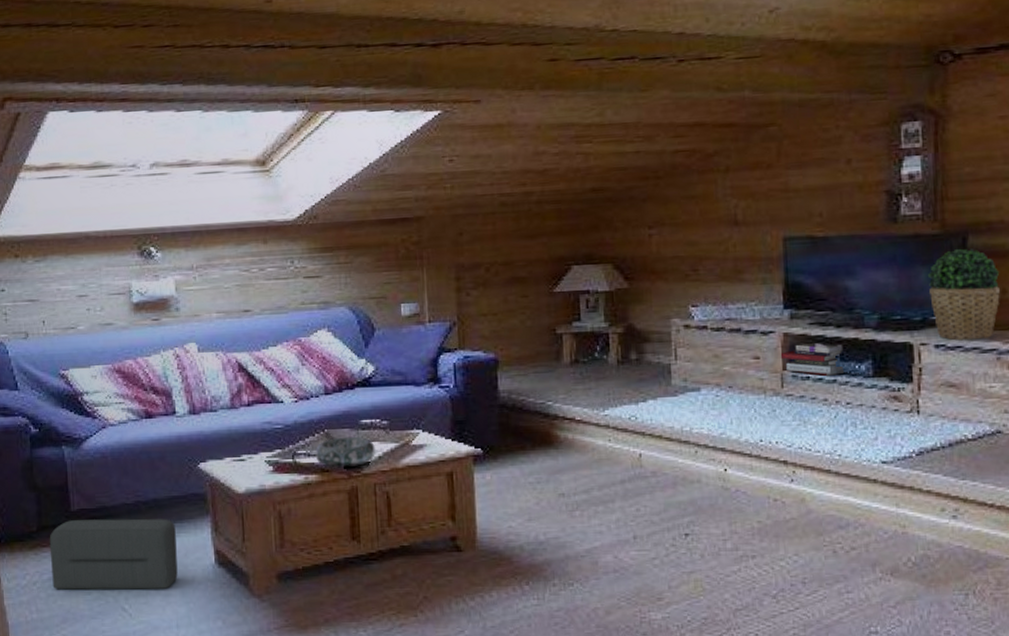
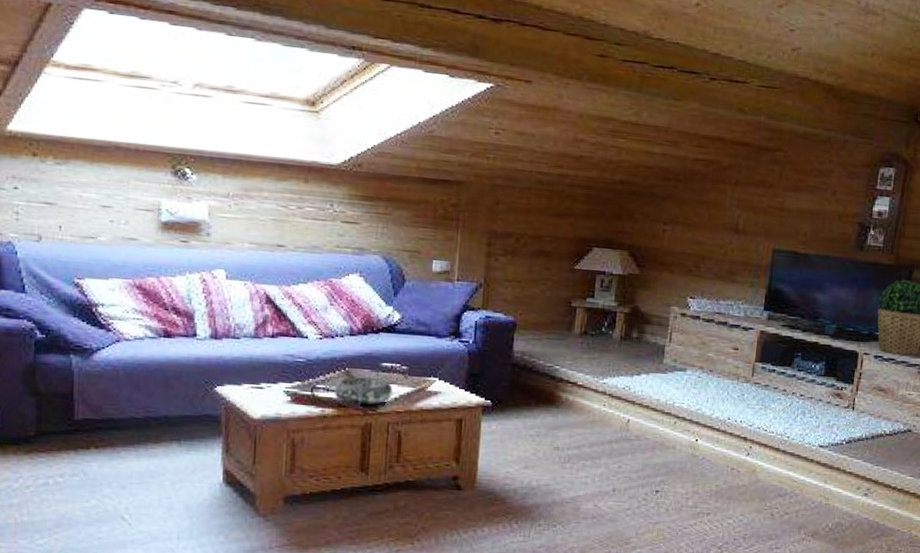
pouf: present [49,518,178,590] -> none [47,428,185,502]
books: present [780,342,845,376] -> none [755,341,806,371]

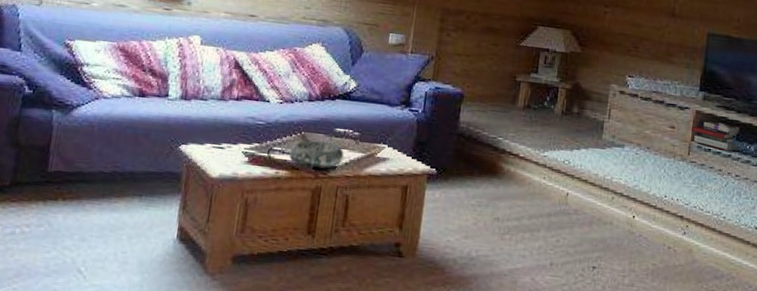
books: none [755,341,806,371] -> present [691,121,740,151]

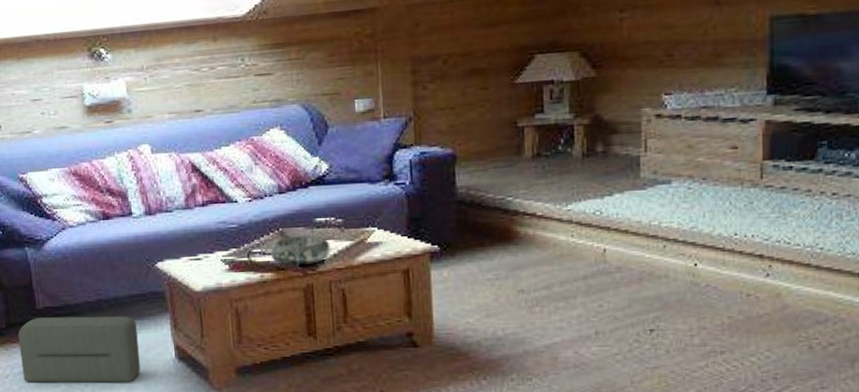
pouf: none [13,180,146,257] -> present [18,316,141,383]
books: present [691,121,740,151] -> none [761,129,832,165]

